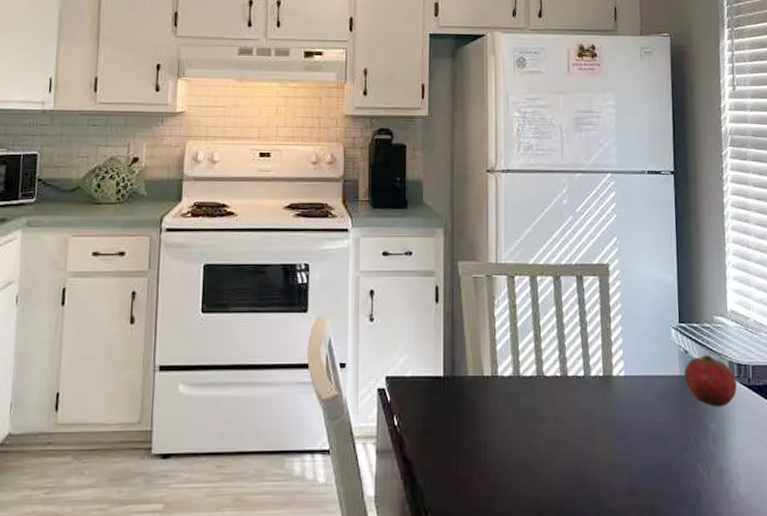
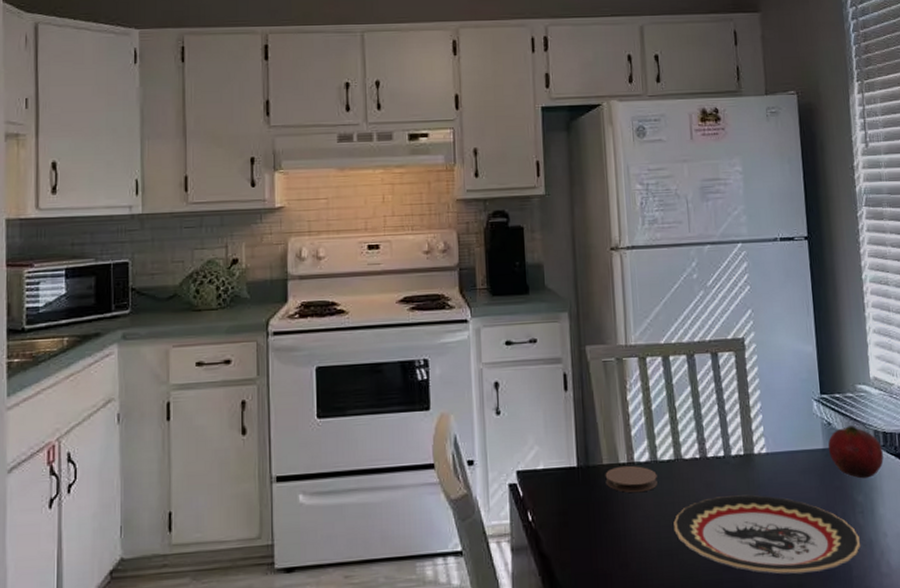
coaster: none [469,378,519,406] -> present [605,465,658,493]
plate: none [532,415,712,495] -> present [673,494,861,575]

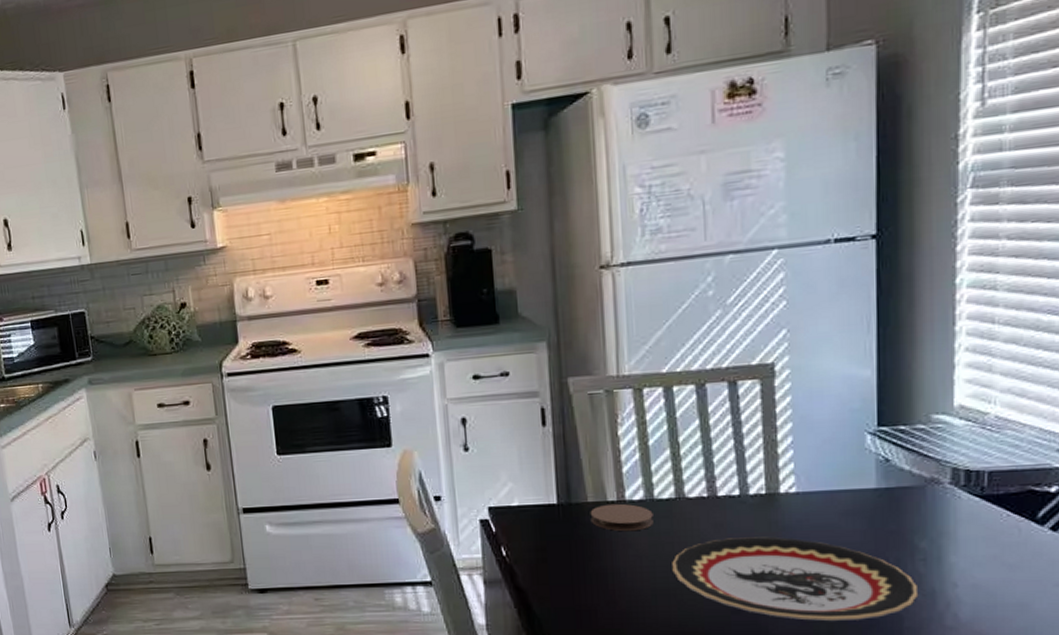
fruit: present [827,425,884,479] -> none [882,462,962,523]

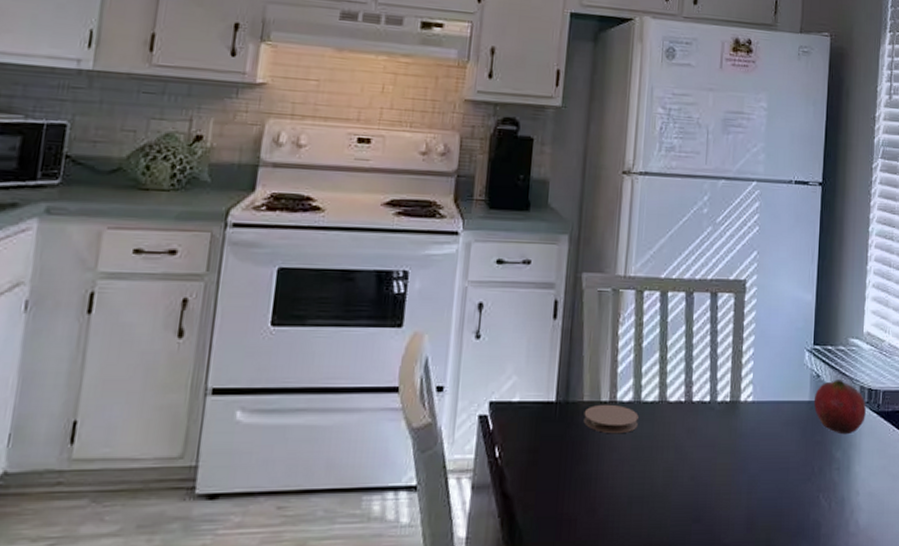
plate: present [672,536,919,621] -> none [648,443,833,529]
fruit: none [882,462,962,523] -> present [813,380,866,435]

